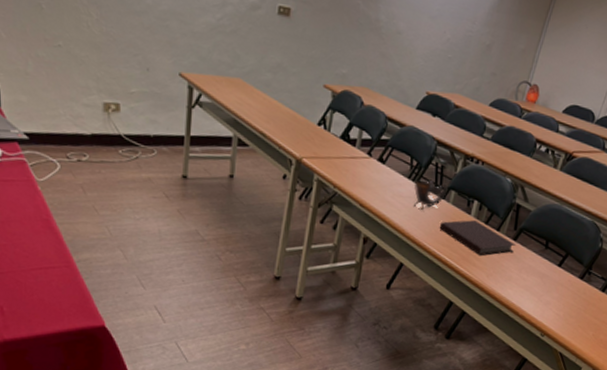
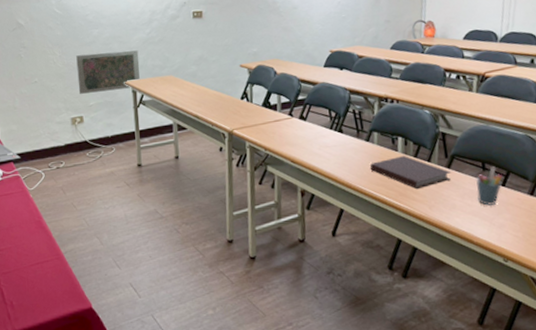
road map: none [117,24,203,82] -> present [76,50,140,94]
cup: present [413,180,448,210] -> none [336,127,370,155]
pen holder: none [533,246,561,284] -> present [476,166,503,207]

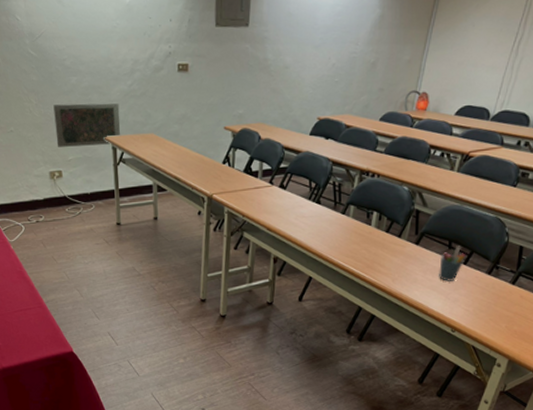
notebook: present [369,156,452,189] -> none [342,230,419,262]

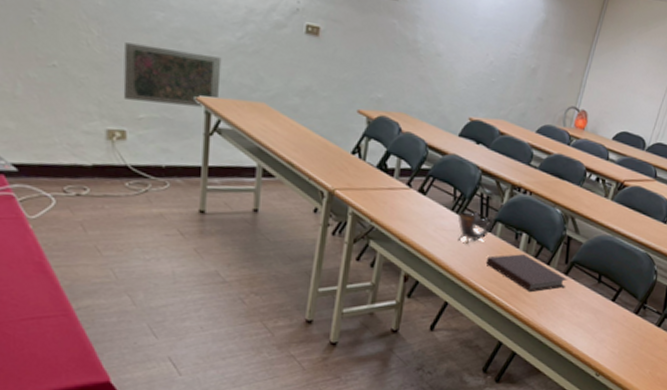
cup: none [314,199,347,227] -> present [457,212,494,244]
notebook: none [342,230,419,262] -> present [486,254,568,292]
pen holder: present [439,245,466,283] -> none [586,280,615,320]

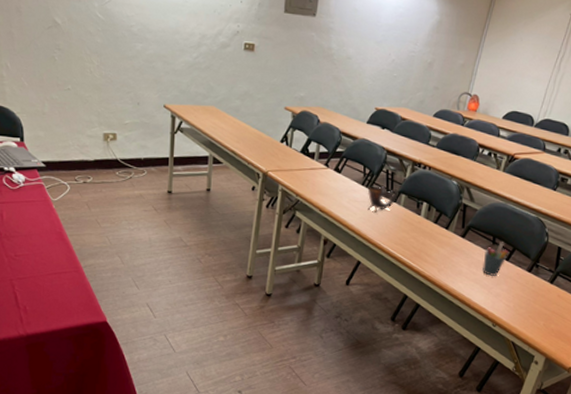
road map: present [123,42,222,107] -> none [114,68,183,112]
notebook: present [486,254,568,292] -> none [392,220,465,252]
pen holder: none [586,280,615,320] -> present [482,242,509,277]

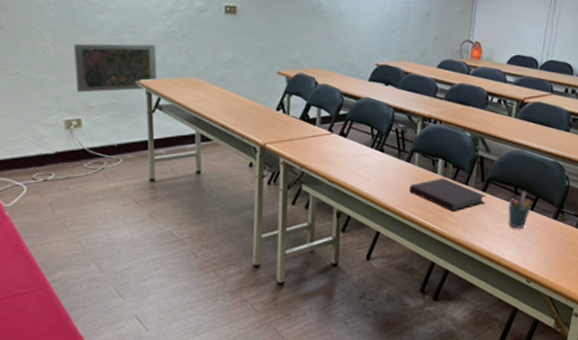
road map: none [114,68,183,112] -> present [74,44,157,92]
cup: present [367,186,398,212] -> none [377,147,411,176]
notebook: none [392,220,465,252] -> present [409,178,487,212]

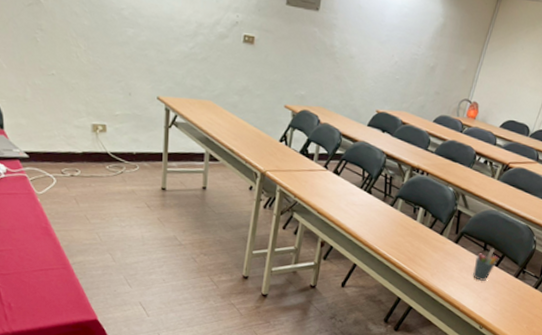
road map: present [74,44,157,92] -> none [103,54,178,105]
notebook: present [409,178,487,212] -> none [388,225,458,257]

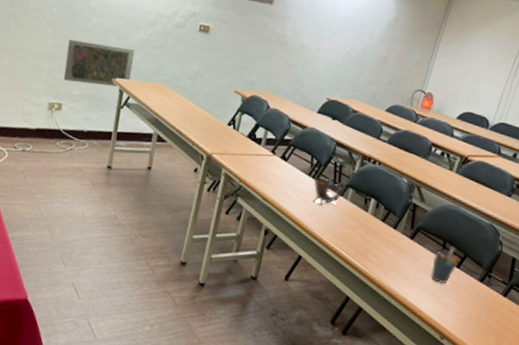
road map: none [103,54,178,105] -> present [63,39,135,87]
cup: none [365,189,396,216] -> present [313,177,346,205]

